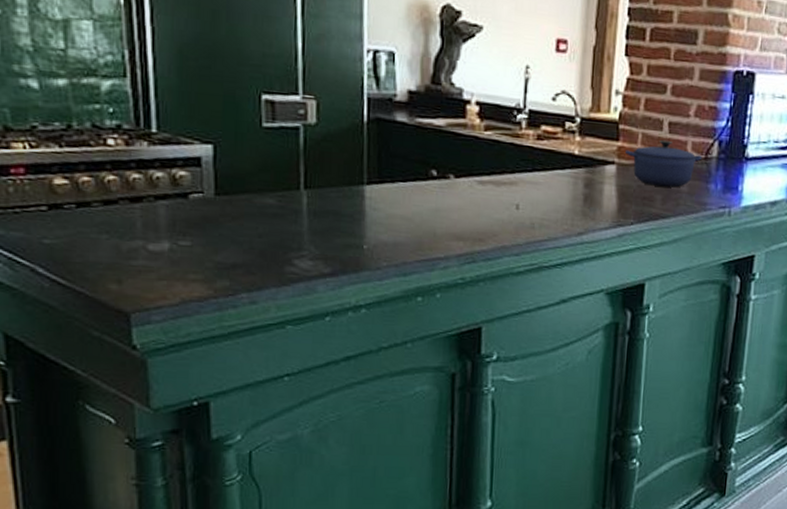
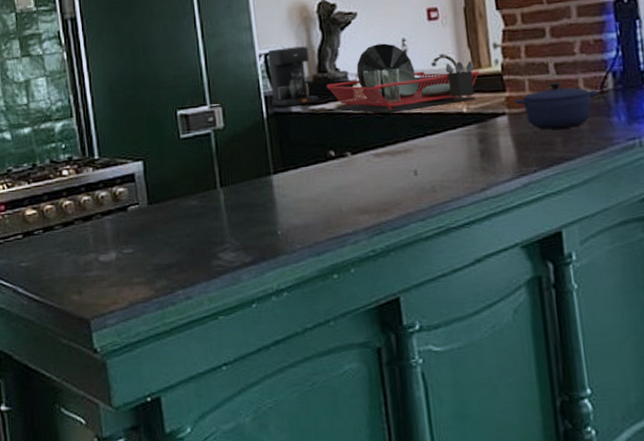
coffee maker: none [376,46,427,116] -> present [267,46,318,108]
dish rack: none [438,65,598,144] -> present [326,43,480,114]

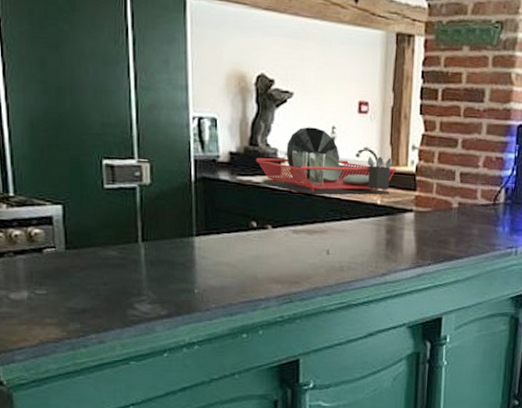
coffee maker: present [267,46,318,108] -> none [201,113,247,175]
cooking pot: present [513,81,597,130] -> none [421,188,491,231]

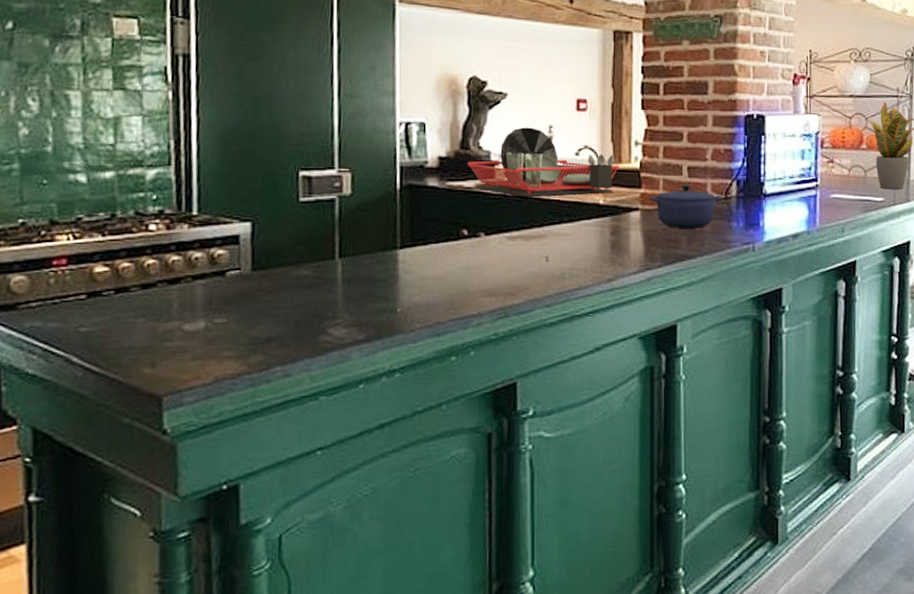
cooking pot: none [421,188,491,231] -> present [647,184,722,228]

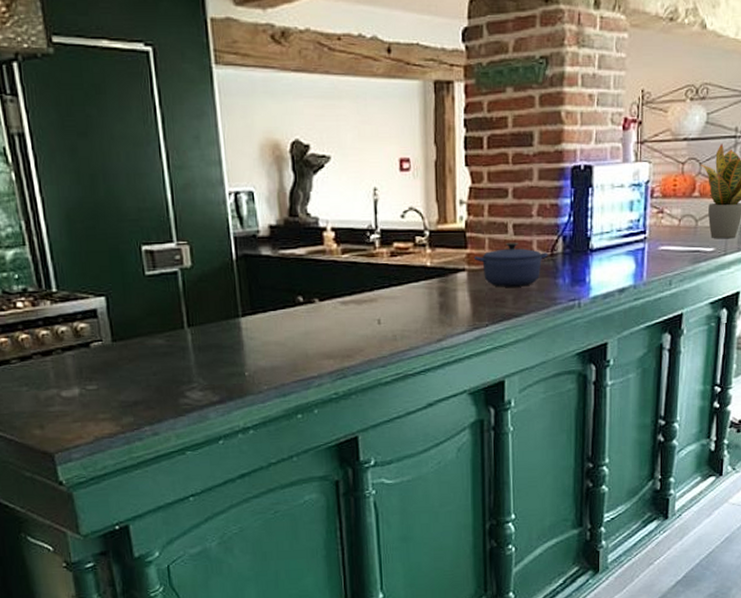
dish rack: present [467,127,619,198] -> none [297,191,445,263]

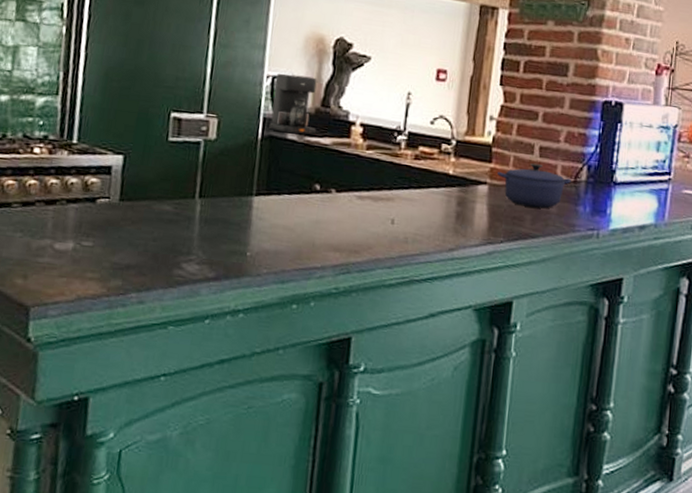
coffee maker: none [238,187,288,251] -> present [270,73,317,135]

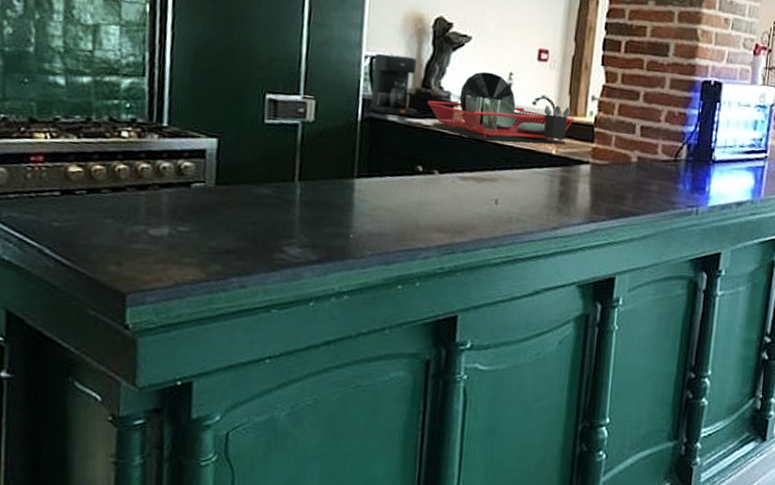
dish rack: none [326,91,472,164] -> present [427,71,574,145]
cooking pot: present [496,162,571,209] -> none [599,142,672,187]

